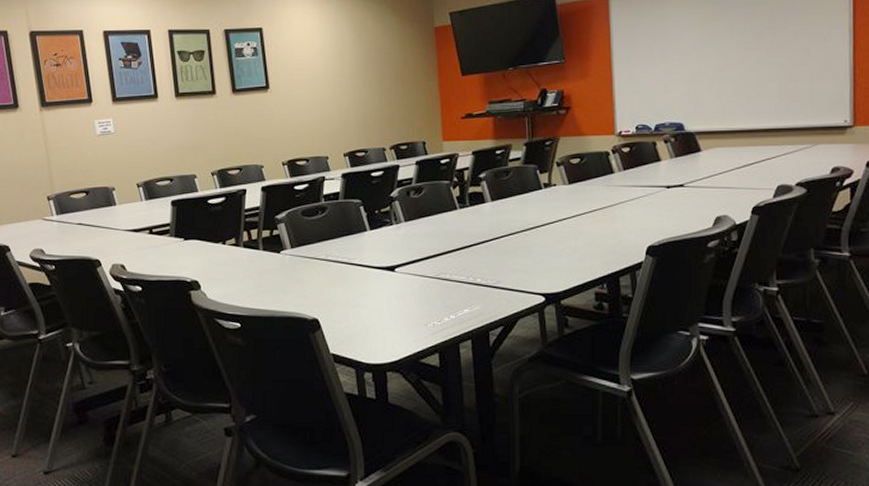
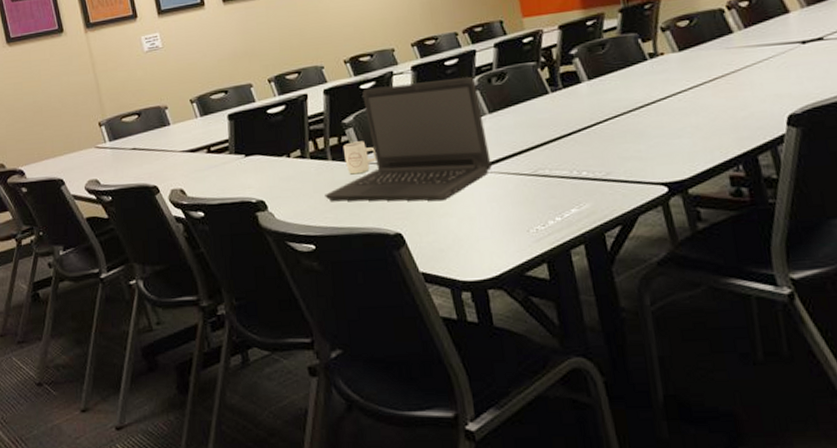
laptop: none [253,187,402,294] -> present [325,76,492,202]
mug: none [273,236,303,265] -> present [342,141,377,175]

